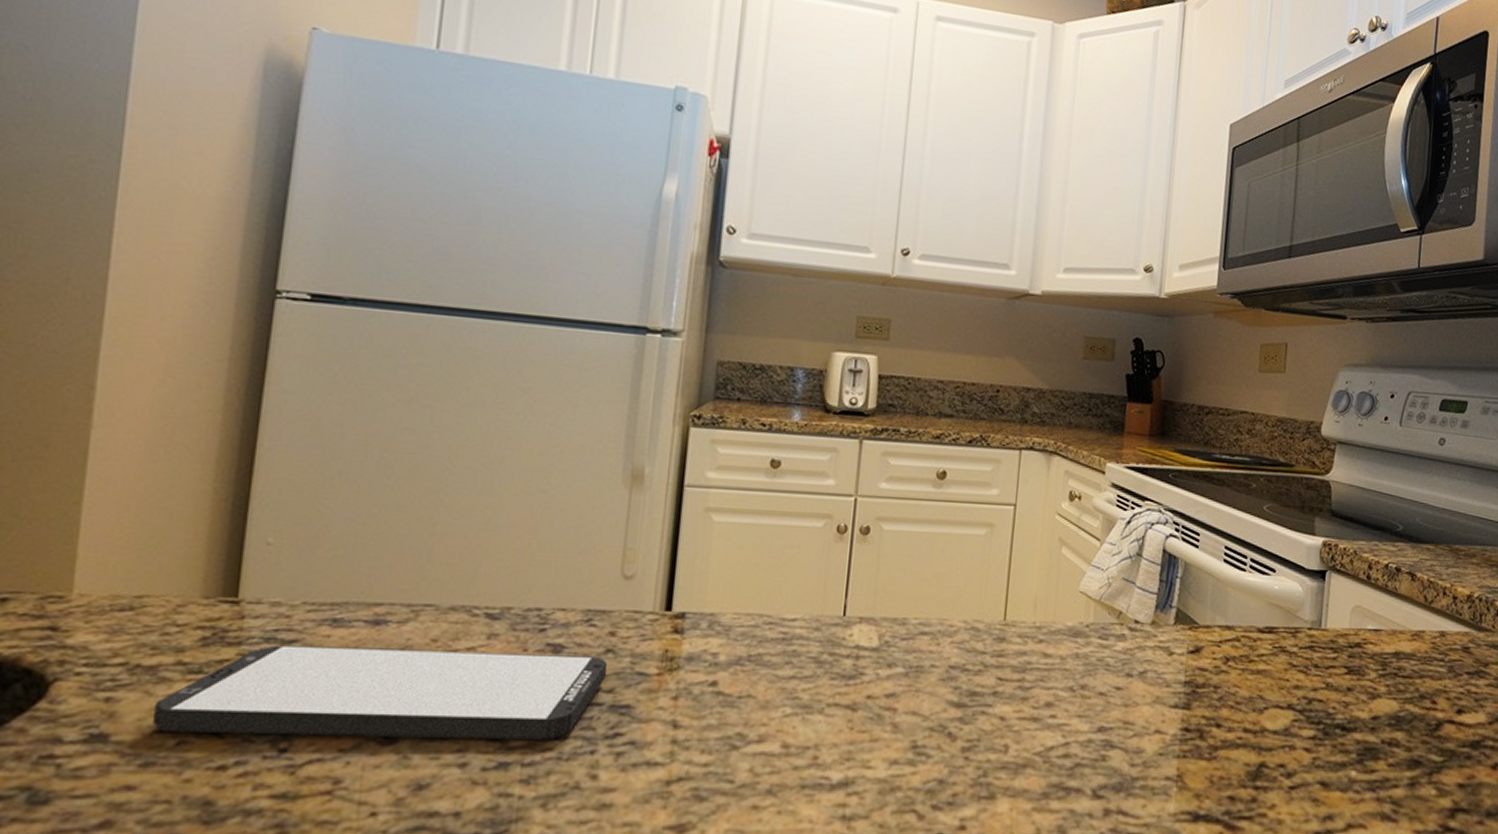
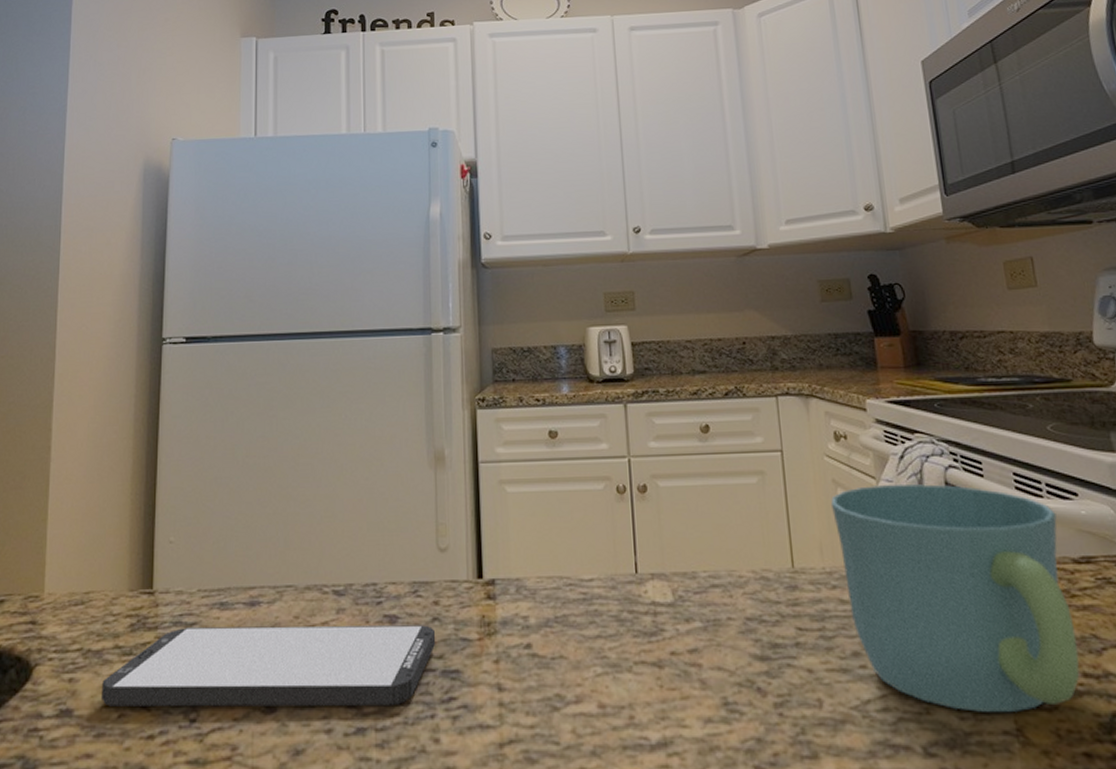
mug: none [1052,547,1253,760] -> present [831,484,1080,712]

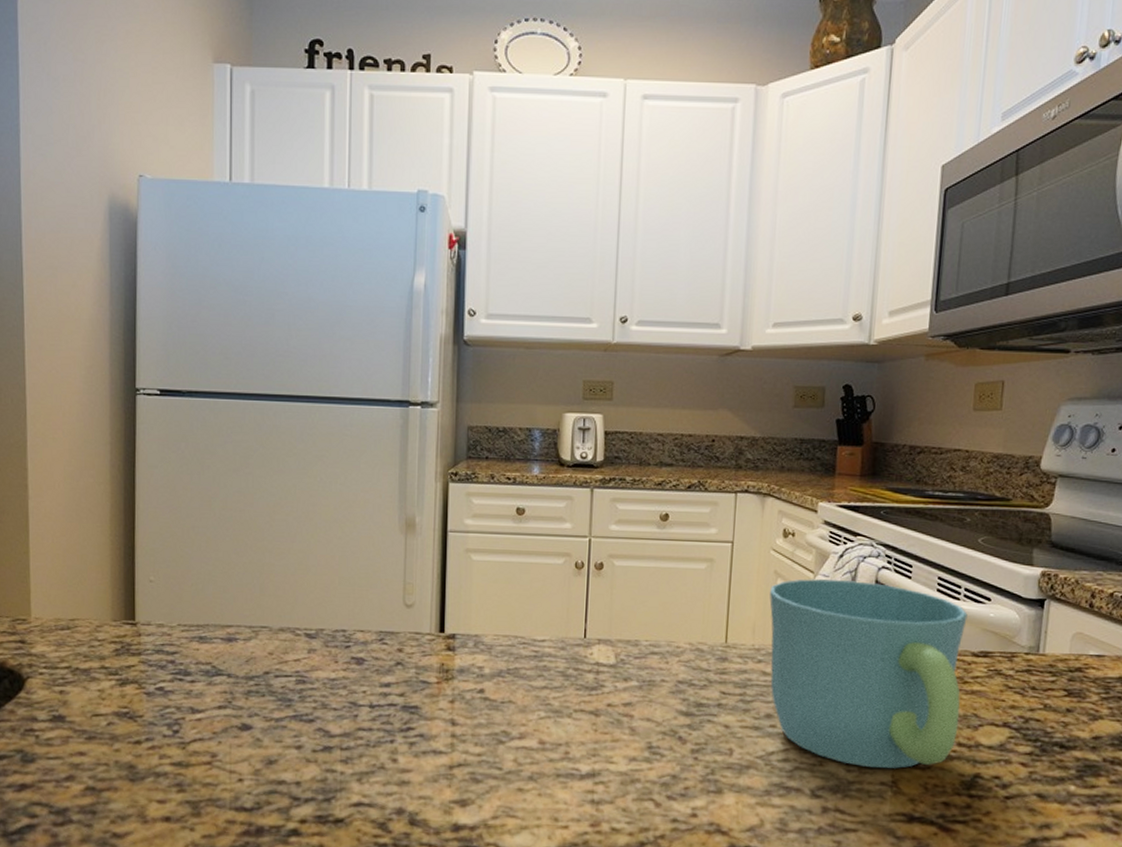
smartphone: present [100,625,436,707] -> none [90,655,399,732]

